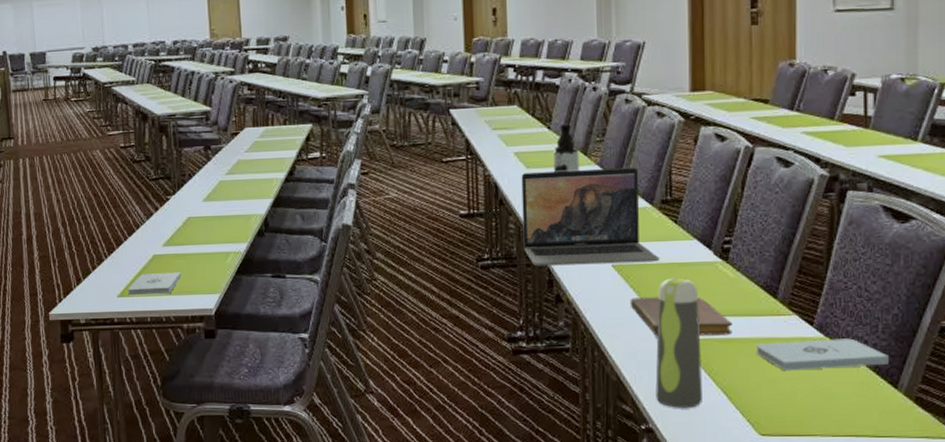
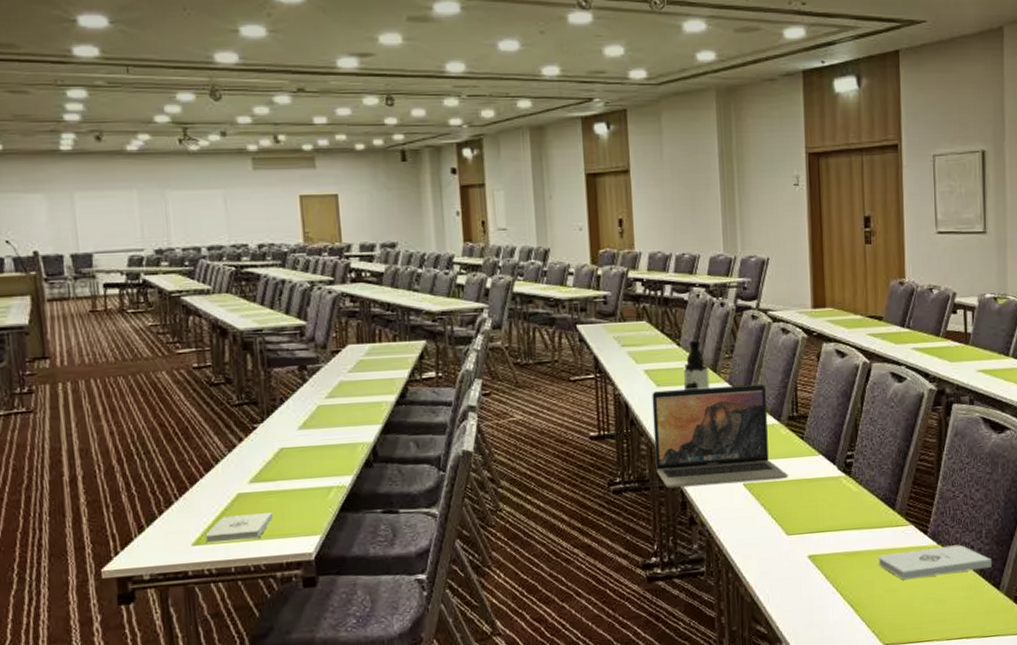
notebook: present [629,297,732,336] -> none [761,512,857,553]
water bottle: present [655,277,702,408] -> none [787,494,831,625]

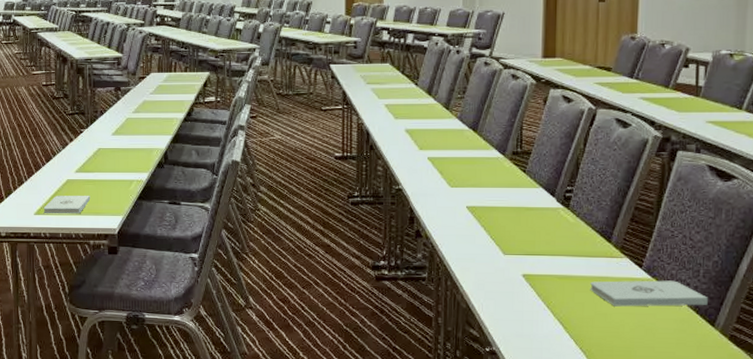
laptop: present [652,384,788,489] -> none [389,122,509,206]
water bottle: present [684,340,710,391] -> none [419,81,442,124]

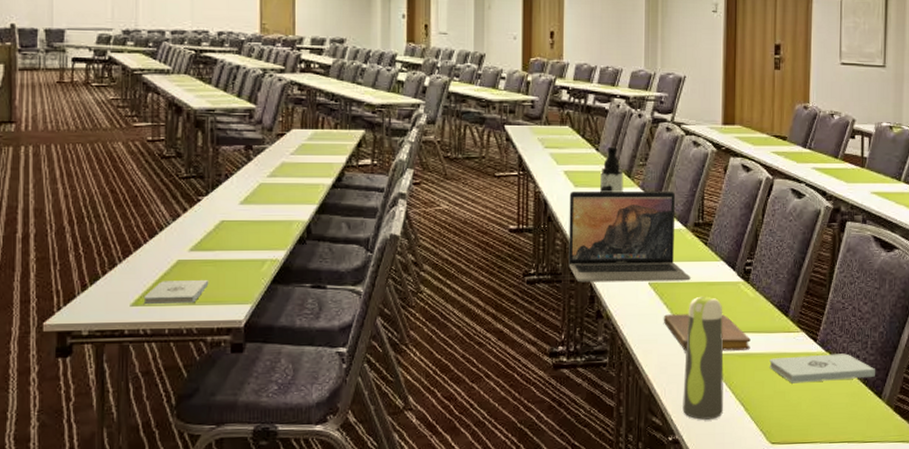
laptop: none [389,122,509,206] -> present [568,192,691,283]
water bottle: none [419,81,442,124] -> present [600,146,624,193]
notebook: none [480,236,570,273] -> present [663,314,751,351]
water bottle: none [500,220,542,335] -> present [683,296,724,420]

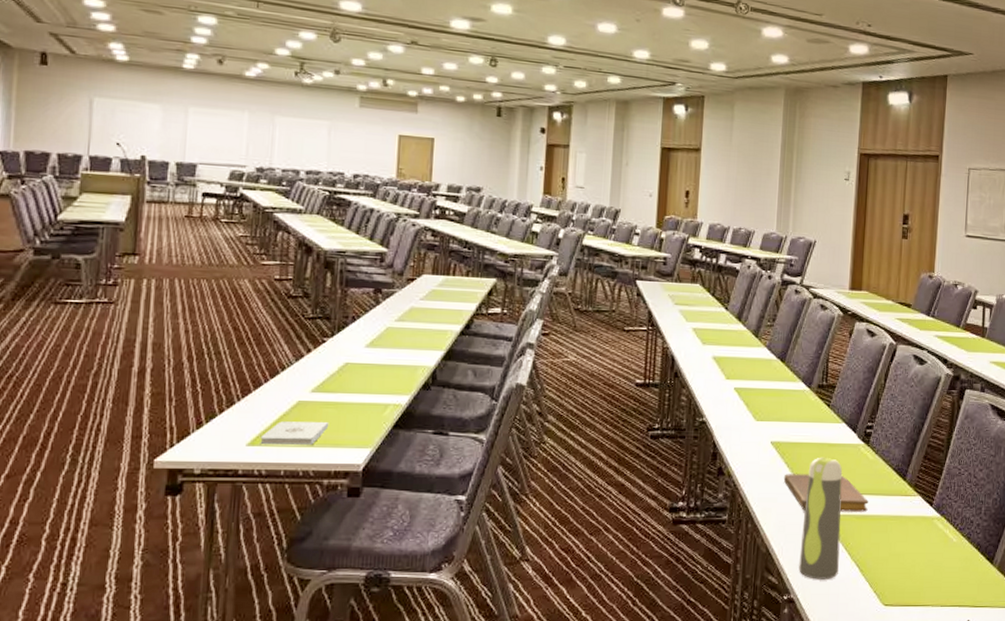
laptop: present [568,192,691,283] -> none [693,349,812,441]
water bottle: present [600,146,624,193] -> none [727,306,751,352]
notepad: present [769,353,875,384] -> none [885,518,988,546]

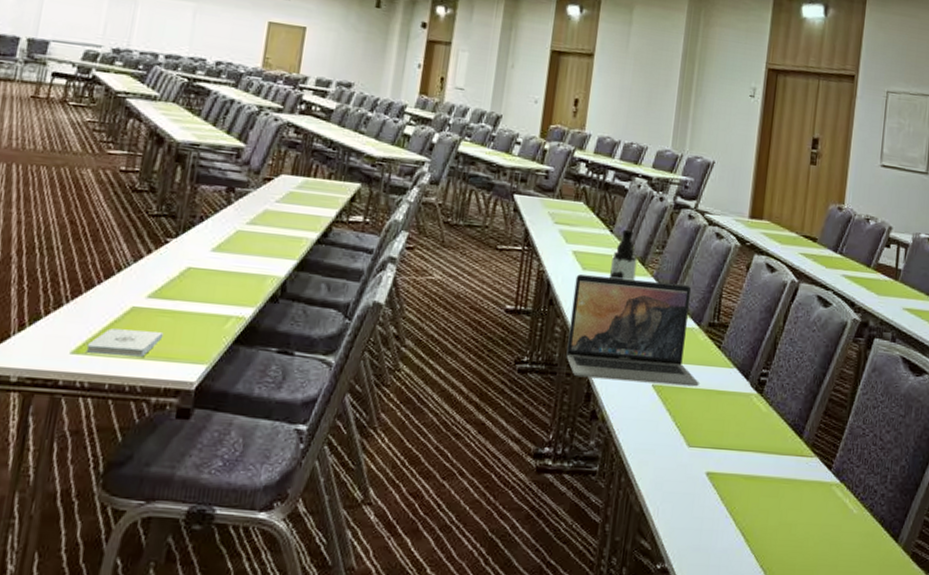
laptop: none [693,349,812,441] -> present [566,274,699,387]
water bottle: none [727,306,751,352] -> present [610,229,638,281]
notebook: present [783,474,868,512] -> none [664,422,759,472]
water bottle: present [799,457,843,580] -> none [675,405,731,548]

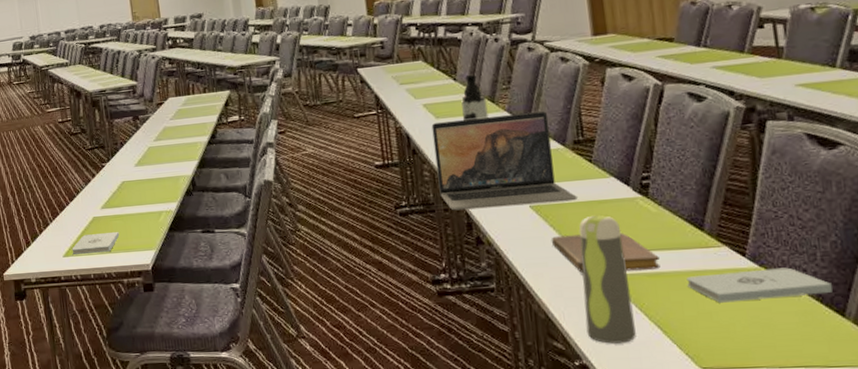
notebook: none [664,422,759,472] -> present [551,233,661,273]
water bottle: none [675,405,731,548] -> present [579,215,636,344]
notepad: none [776,484,893,517] -> present [686,267,832,303]

